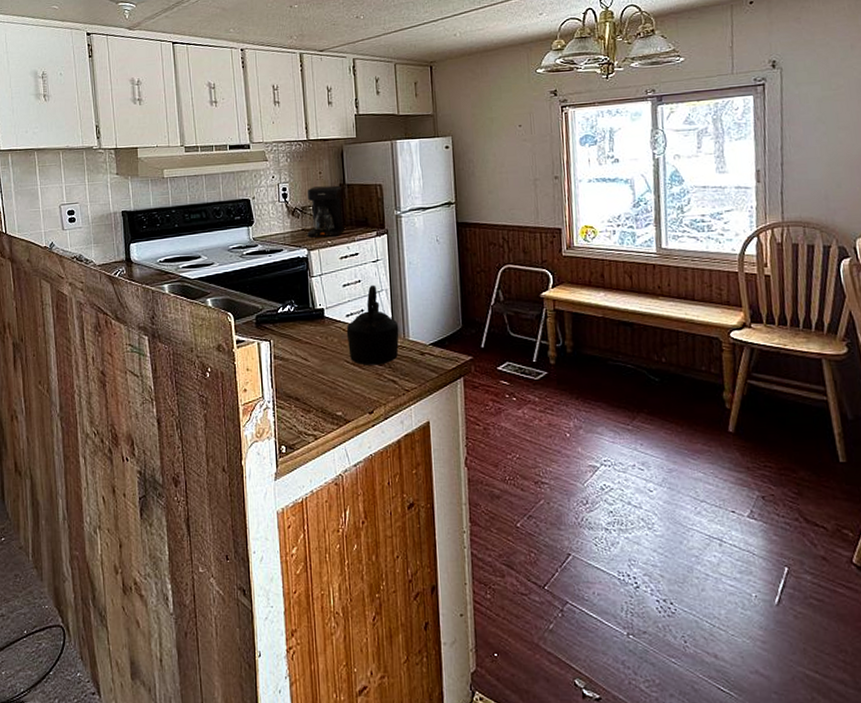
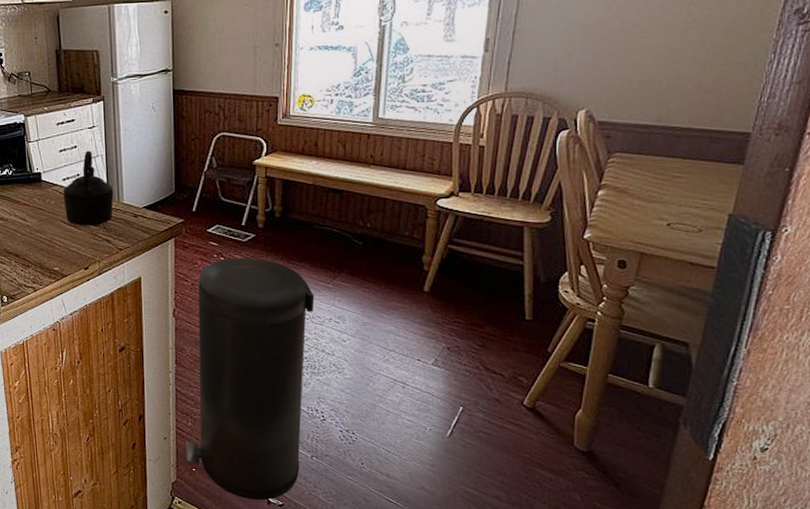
coffee maker: present [307,185,345,238] -> none [23,51,61,104]
pedal bin: none [484,397,616,693] -> present [185,257,315,501]

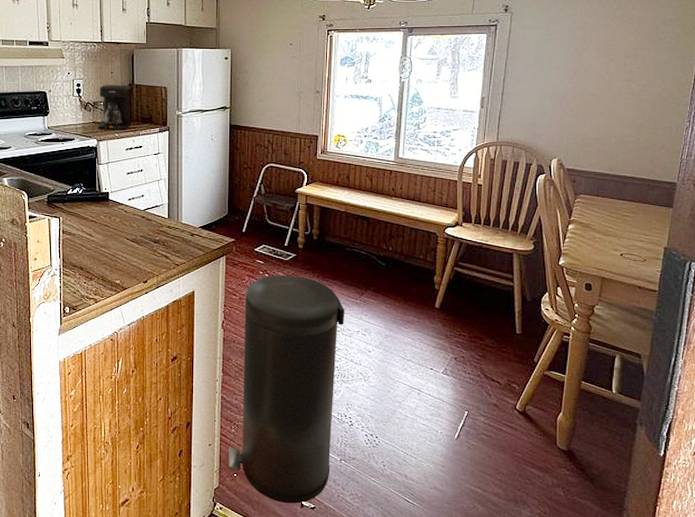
coffee maker: none [23,51,61,104] -> present [97,85,131,130]
kettle: present [63,150,114,226] -> none [128,174,174,243]

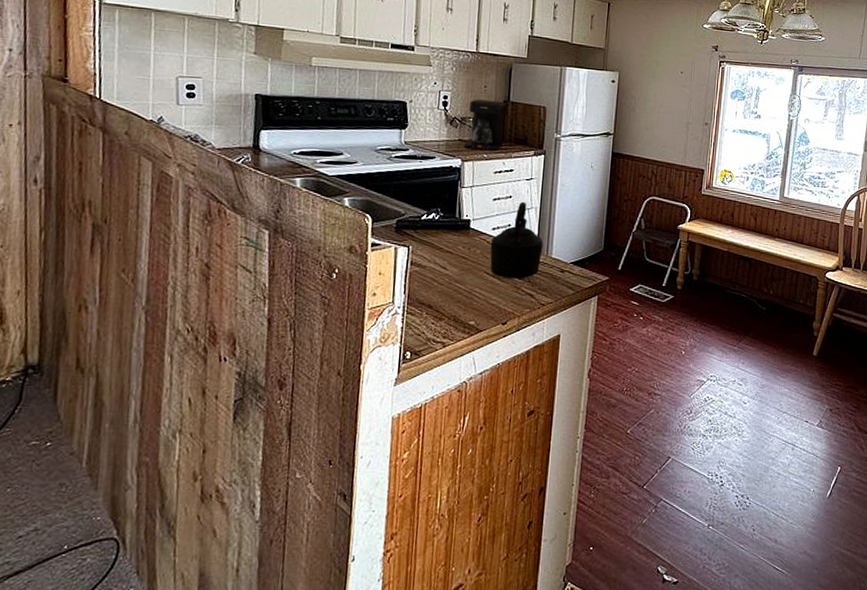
kettle: none [128,174,174,243] -> present [490,201,544,279]
pedal bin: present [227,275,345,504] -> none [584,318,722,579]

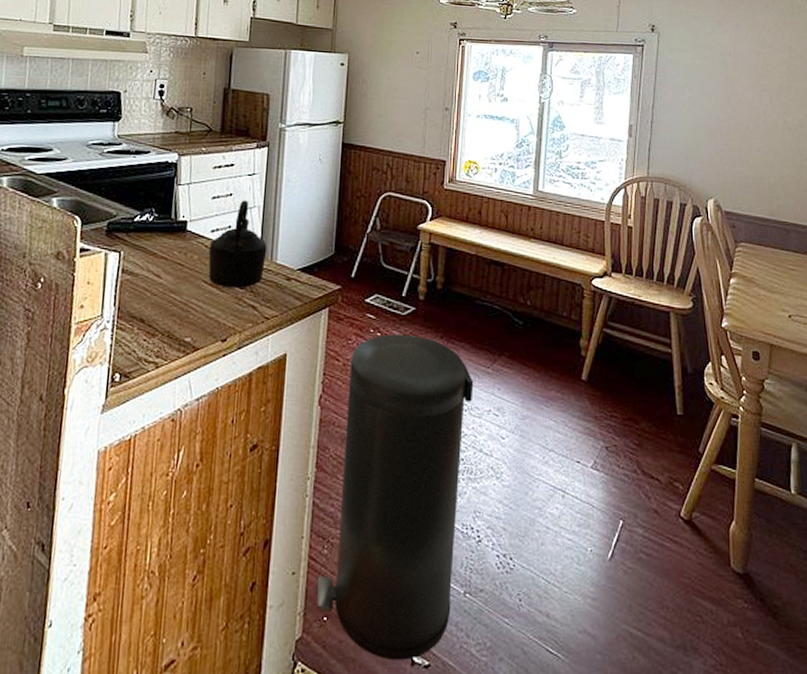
coffee maker: present [463,99,506,151] -> none [180,87,227,144]
pedal bin: none [584,318,722,579] -> present [316,334,474,661]

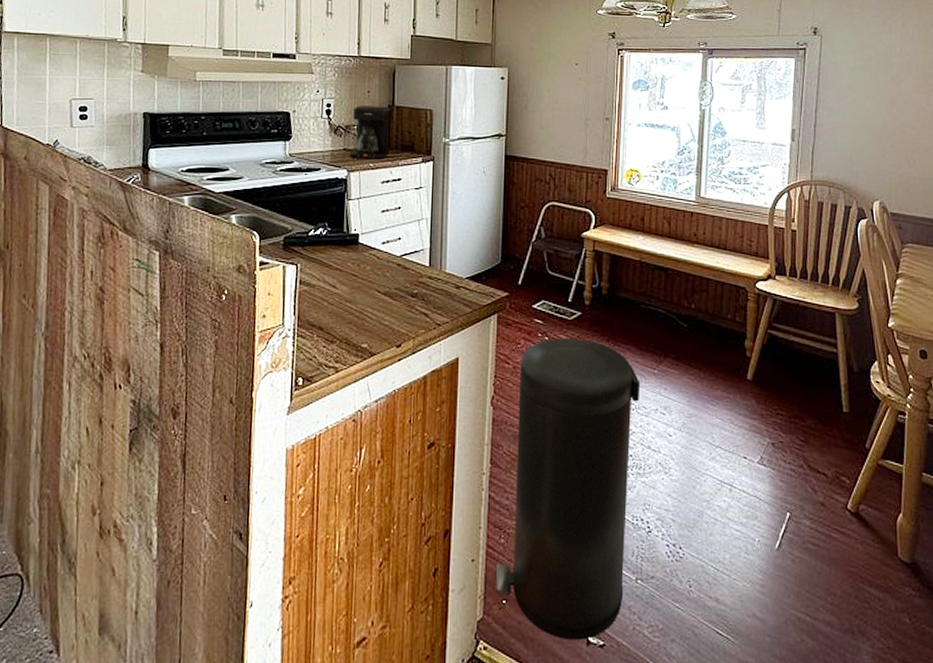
coffee maker: none [180,87,227,144] -> present [349,105,391,159]
kettle: present [208,200,267,288] -> none [380,212,436,297]

